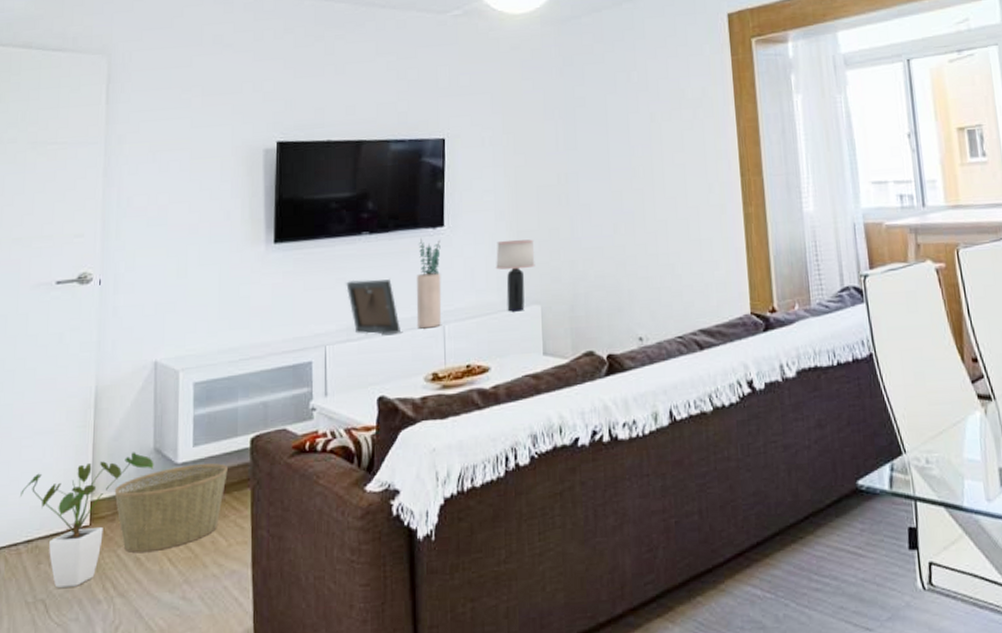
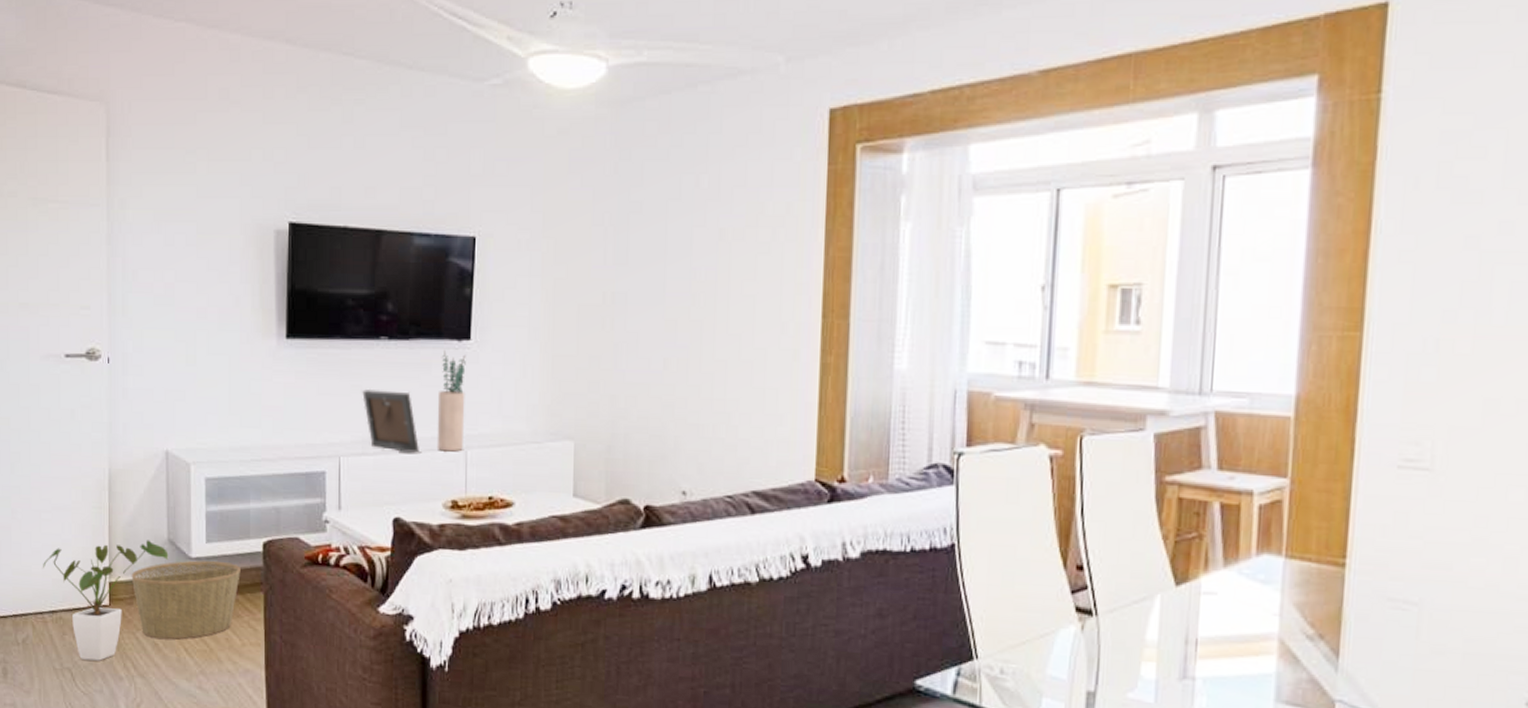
table lamp: present [495,239,535,312] -> none [525,363,571,446]

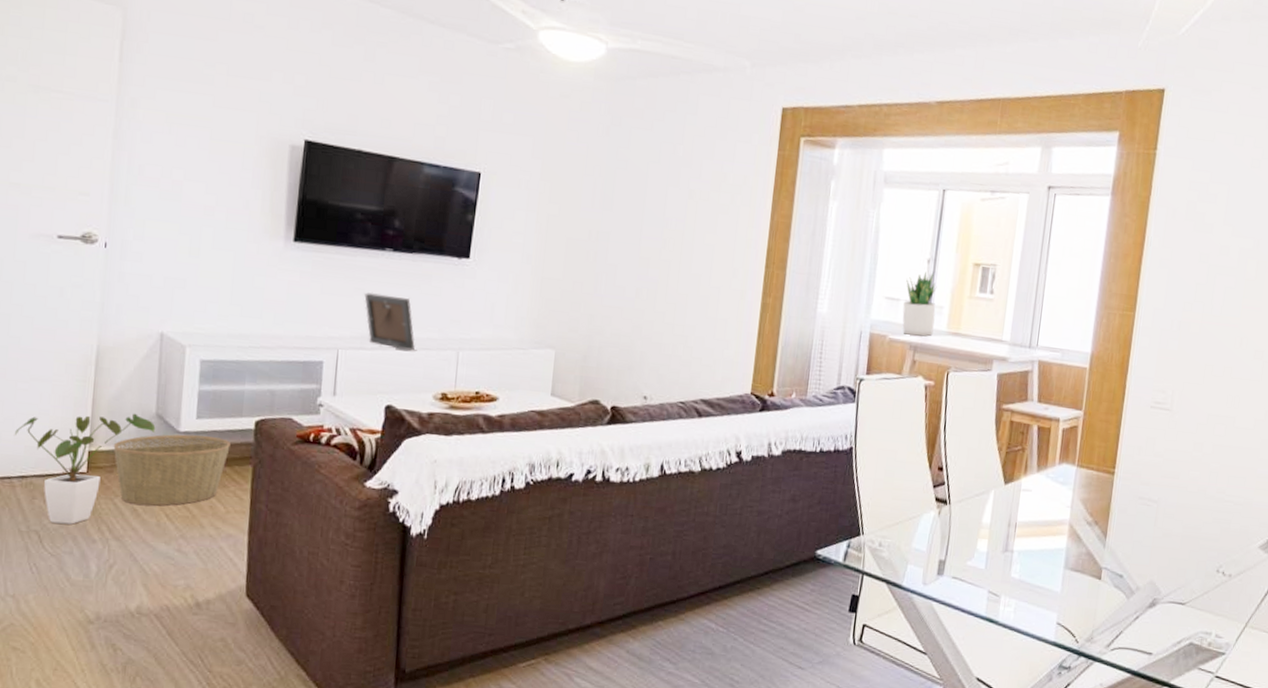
vase: present [436,351,466,452] -> none [431,265,464,352]
planter: none [1011,302,1058,390] -> present [902,271,937,337]

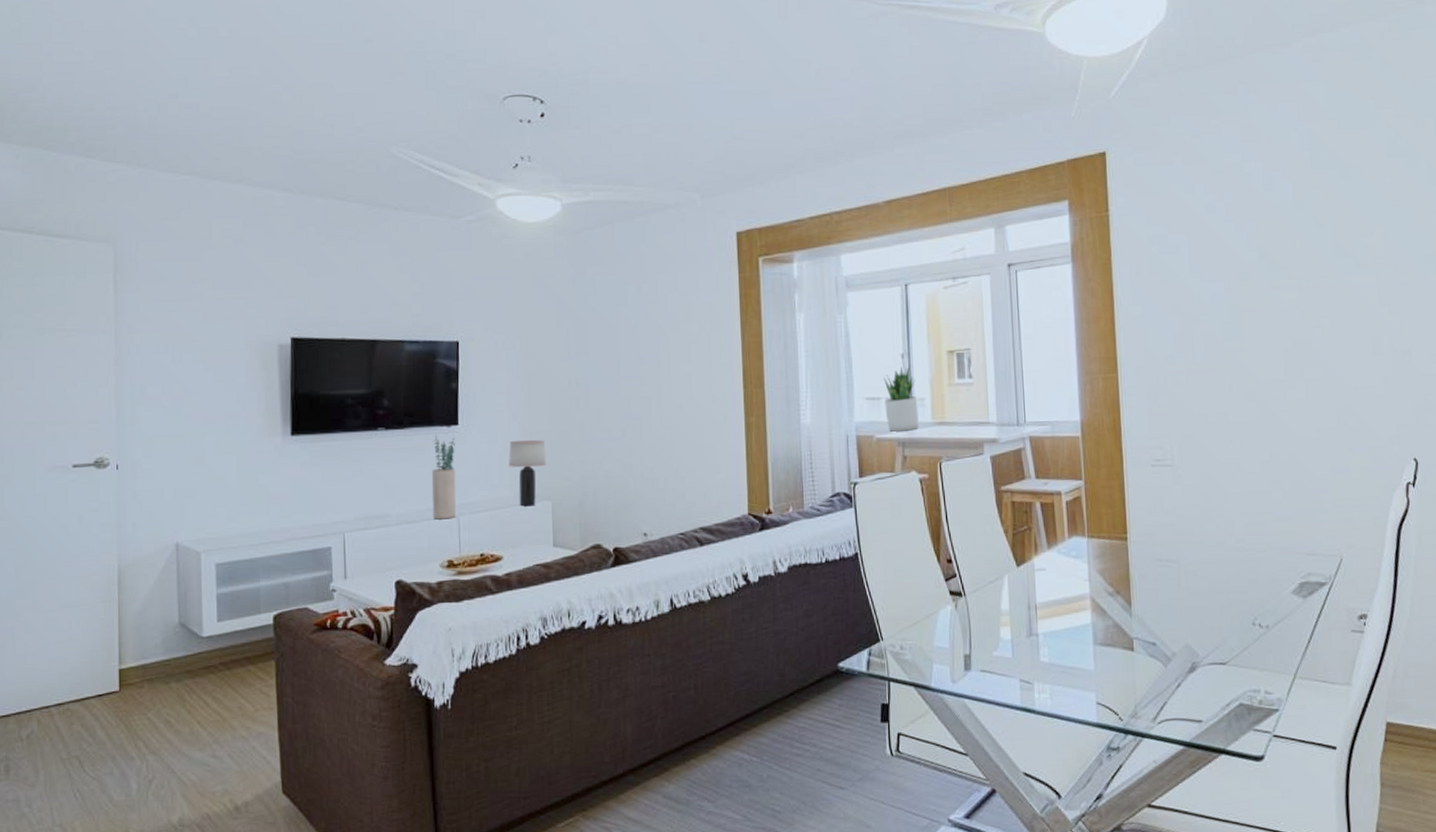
house plant: present [15,413,156,525] -> none [49,625,180,746]
basket: present [113,434,231,506] -> none [142,637,252,716]
picture frame: present [364,292,415,351] -> none [363,472,417,524]
vase: none [431,265,464,352] -> present [431,436,456,520]
table lamp: none [515,283,557,352] -> present [508,439,546,507]

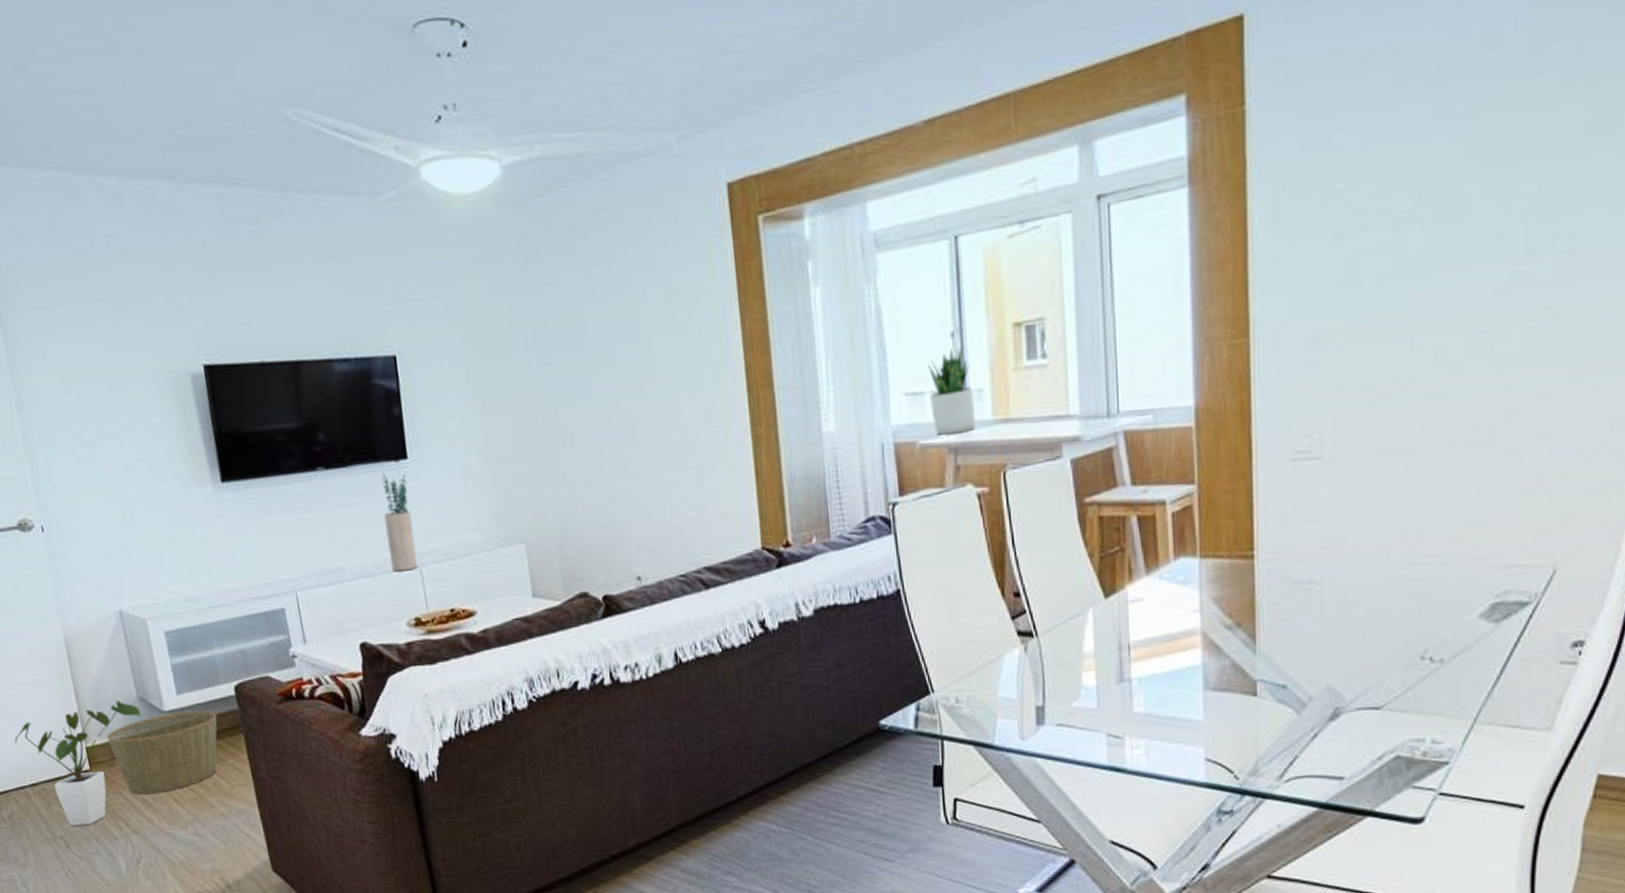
house plant: none [49,625,180,746] -> present [14,700,142,826]
basket: none [142,637,252,716] -> present [106,710,218,794]
table lamp: present [508,439,546,507] -> none [469,471,515,552]

